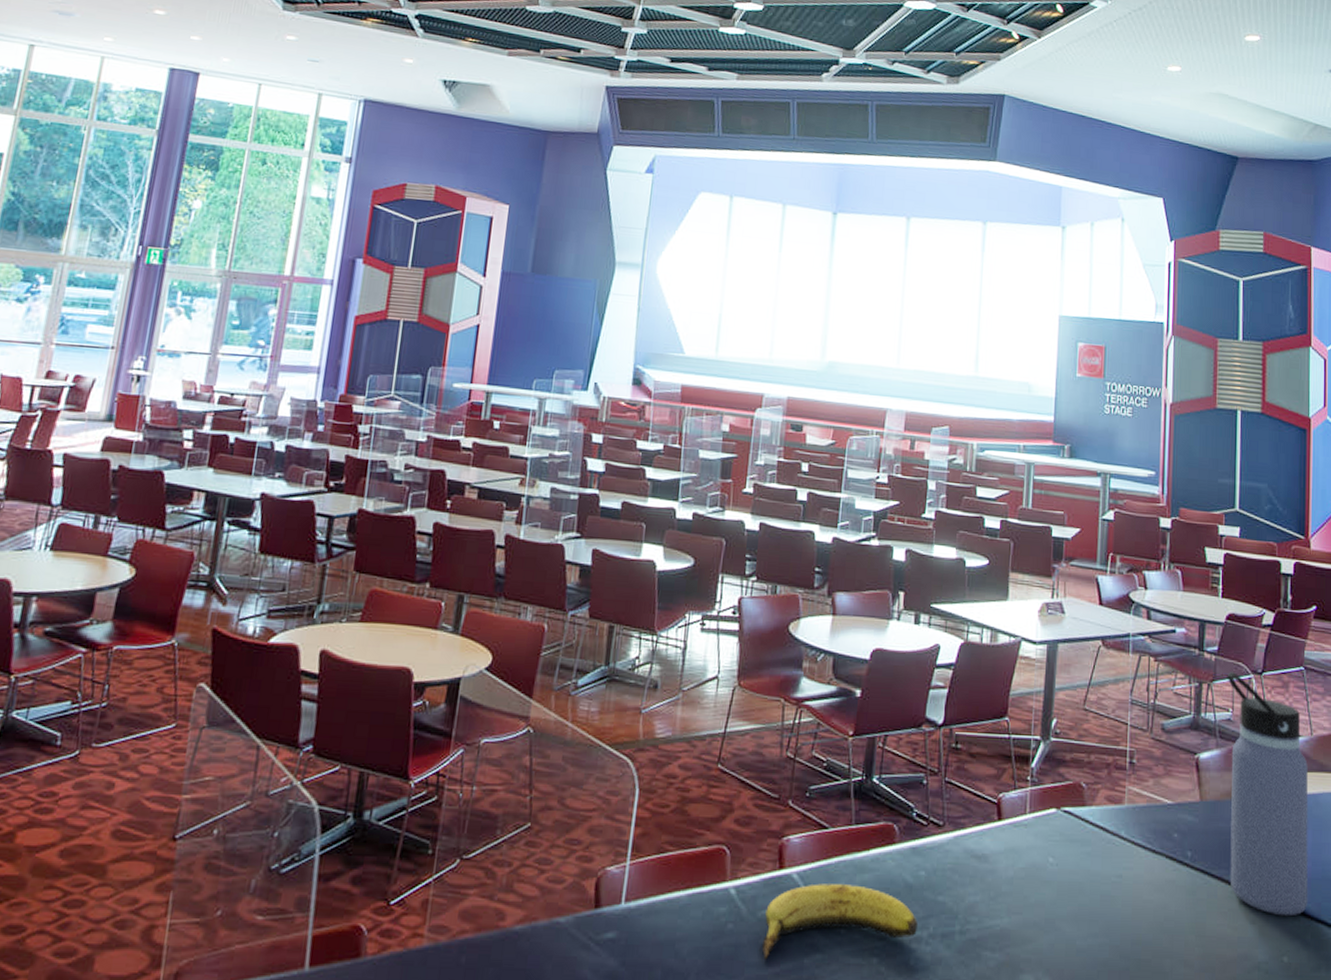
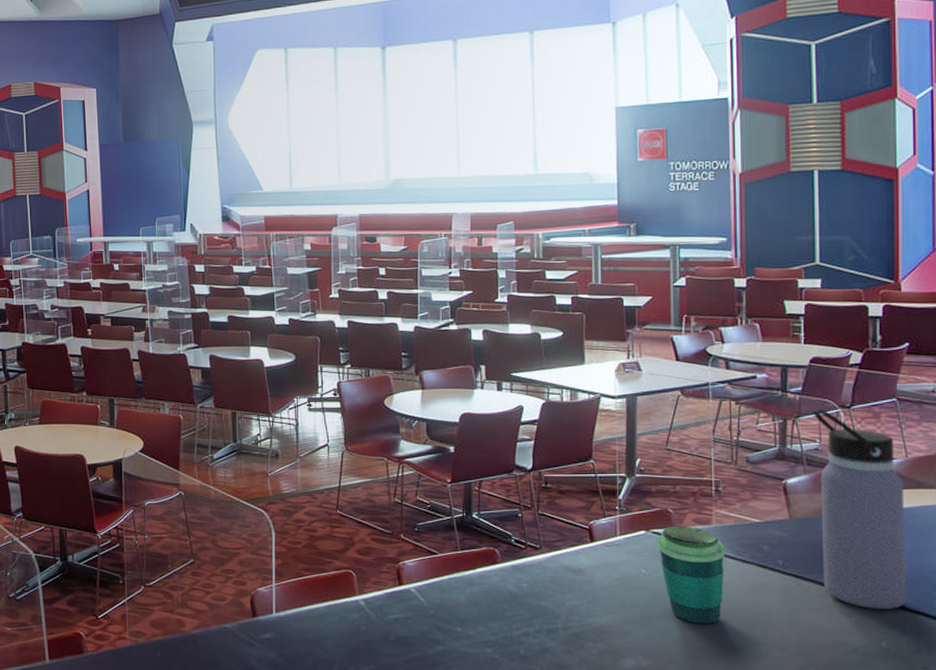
banana: present [762,883,918,960] -> none [391,595,524,651]
cup: none [1066,804,1136,930] -> present [656,526,725,624]

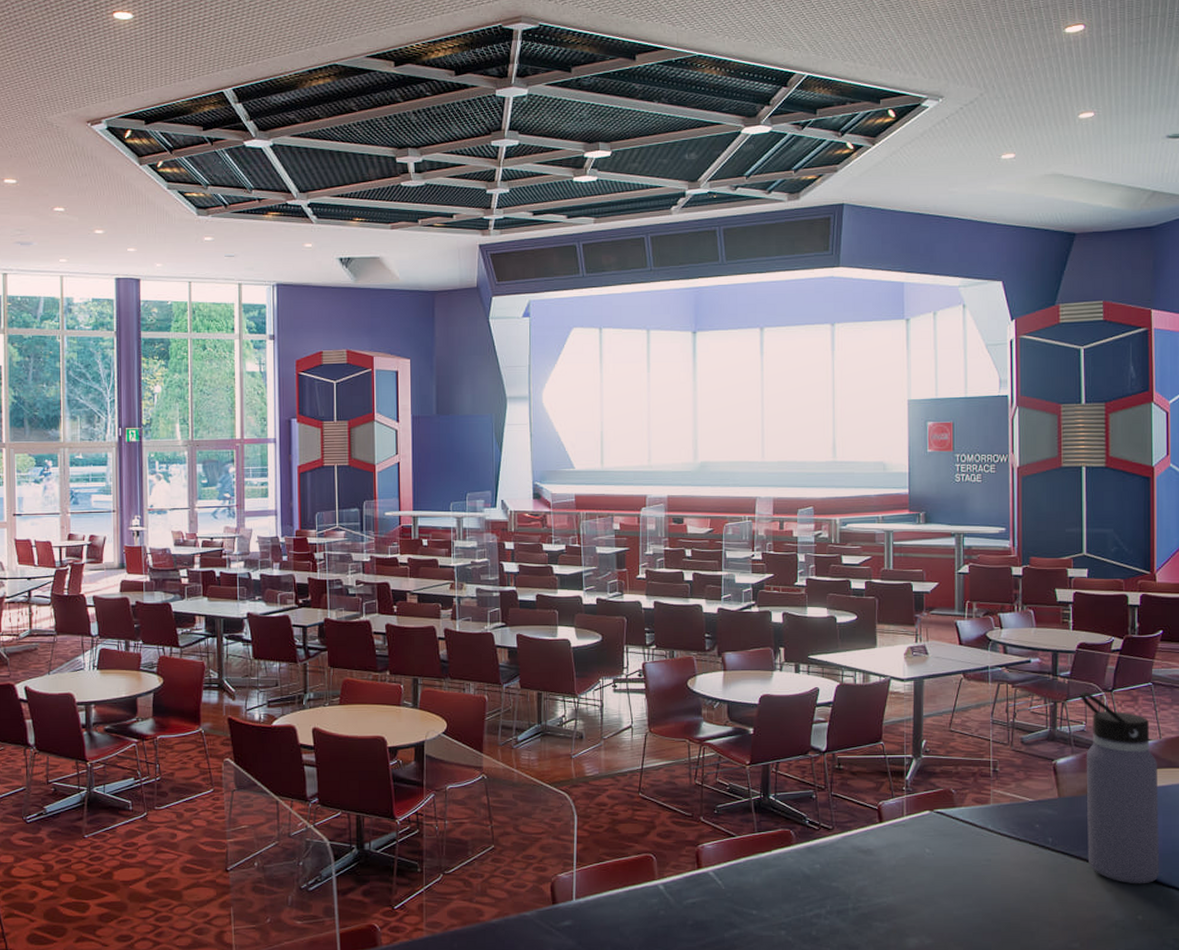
cup: present [656,526,725,624] -> none [940,805,1002,901]

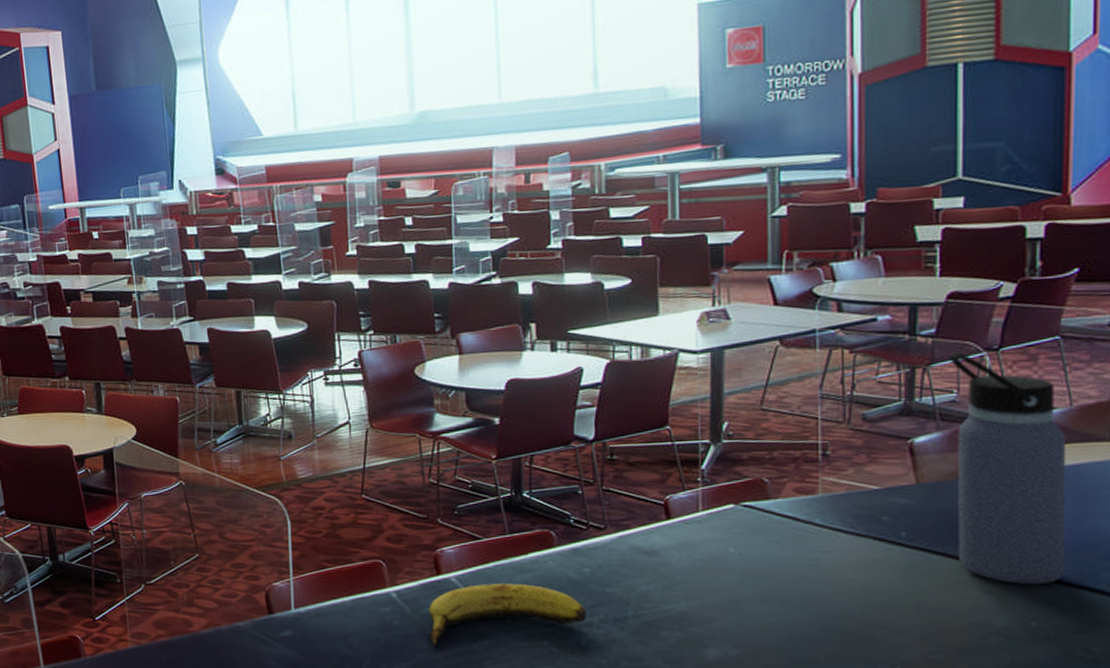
banana: none [690,877,816,936] -> present [429,583,586,646]

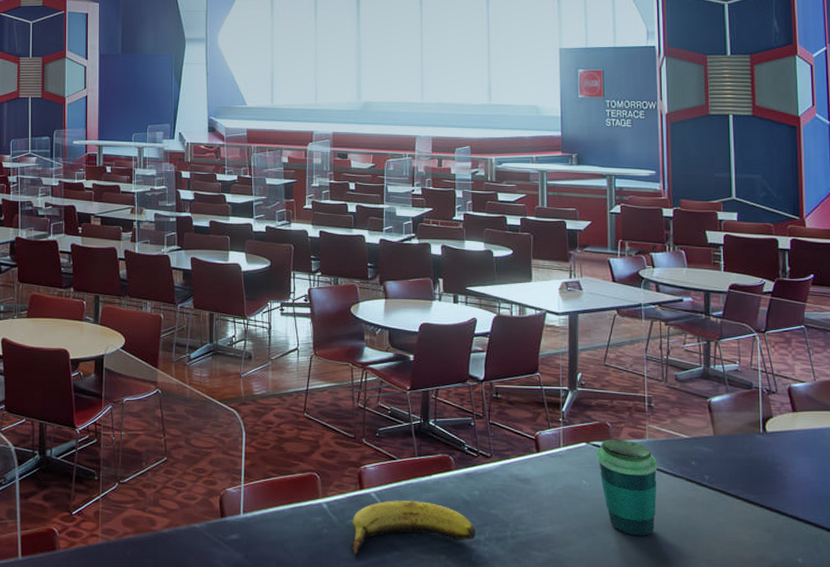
cup: none [748,496,834,607] -> present [596,439,658,536]
water bottle: present [949,352,1066,585] -> none [732,332,818,527]

